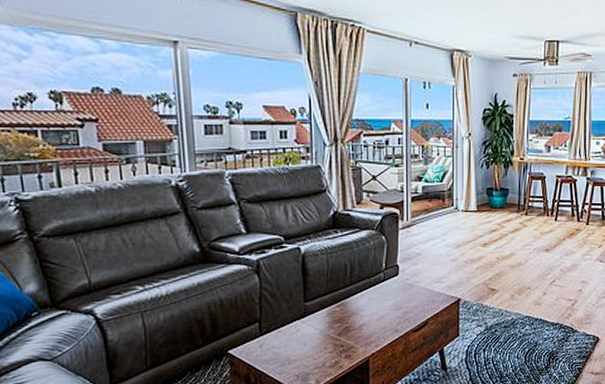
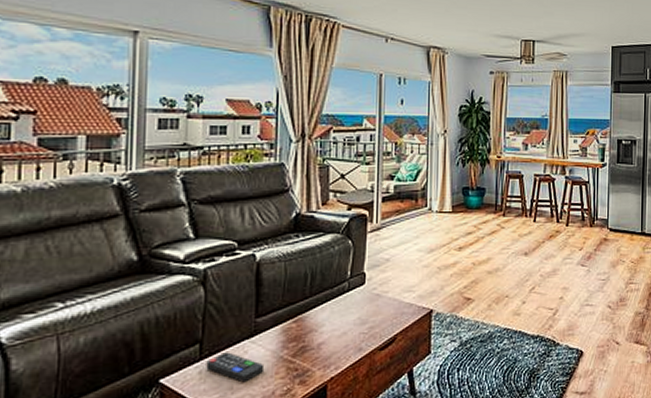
remote control: none [265,330,315,355] -> present [206,352,265,383]

